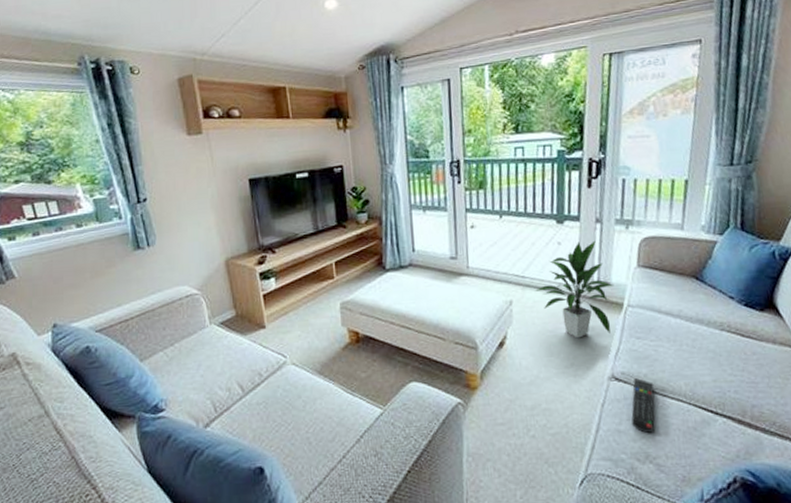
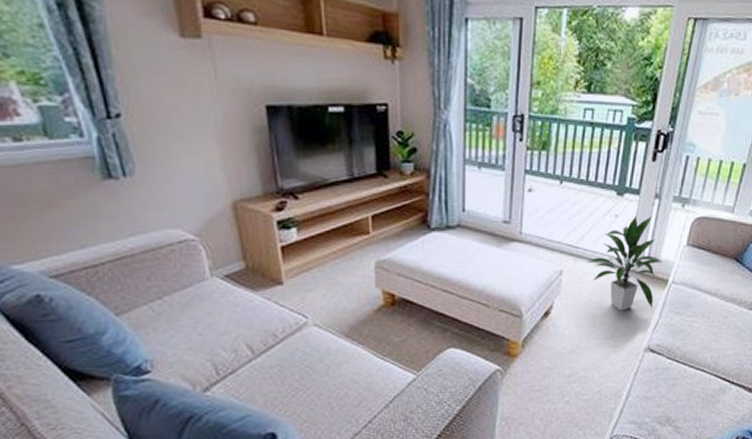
remote control: present [631,378,655,433] -> none [659,350,683,399]

